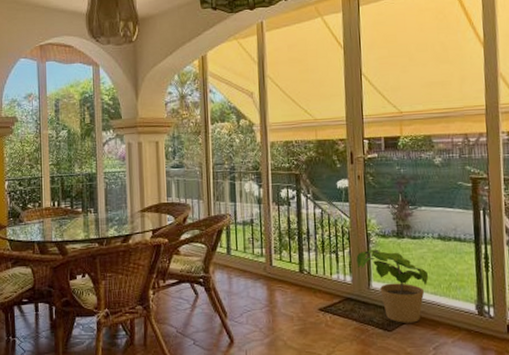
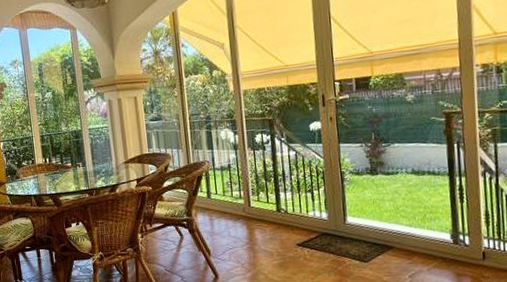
potted plant: present [356,249,429,323] -> none [331,186,403,254]

